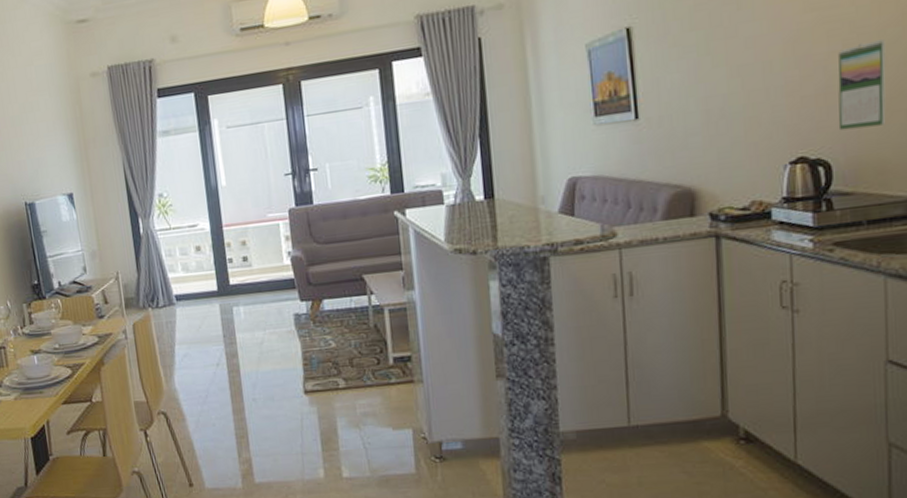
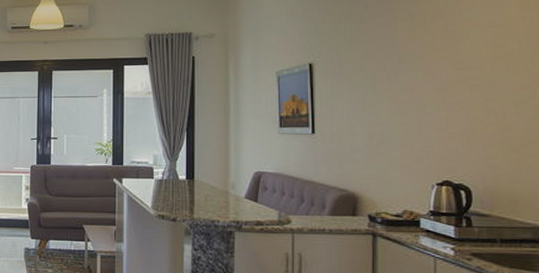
calendar: present [838,39,886,131] -> none [478,98,519,165]

